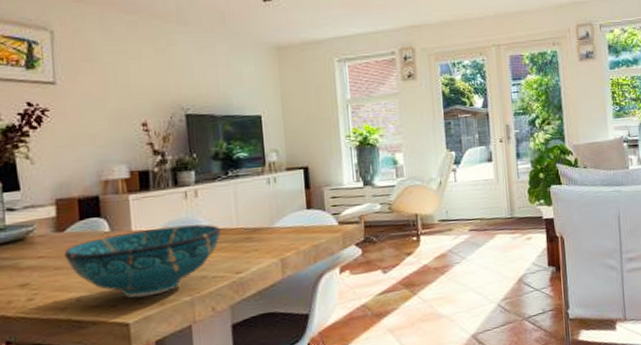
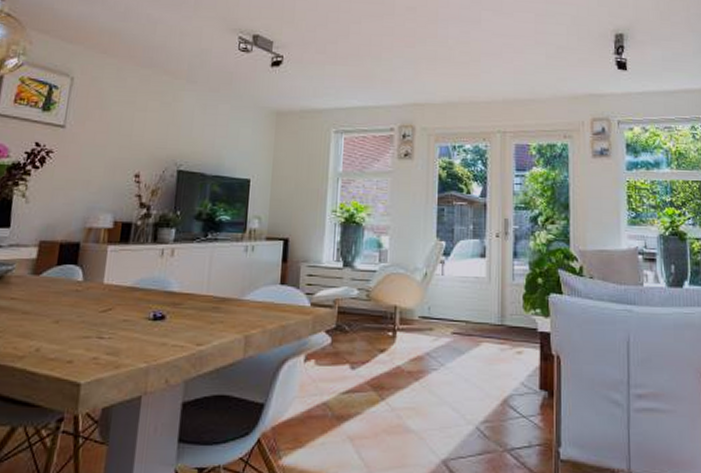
decorative bowl: present [64,224,221,298] -> none [34,283,190,357]

